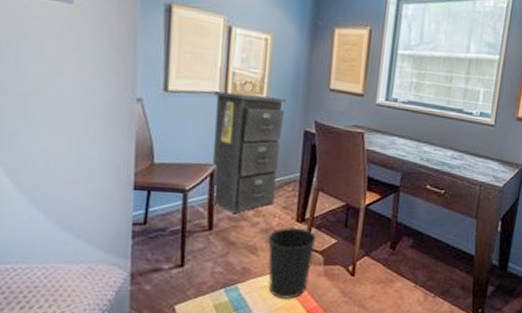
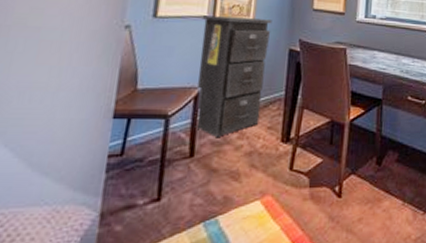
wastebasket: present [268,227,317,300] -> none [251,149,302,231]

